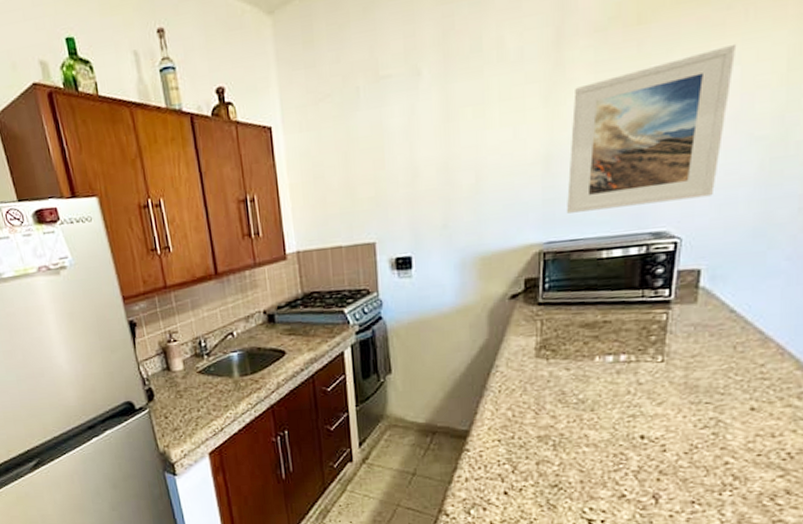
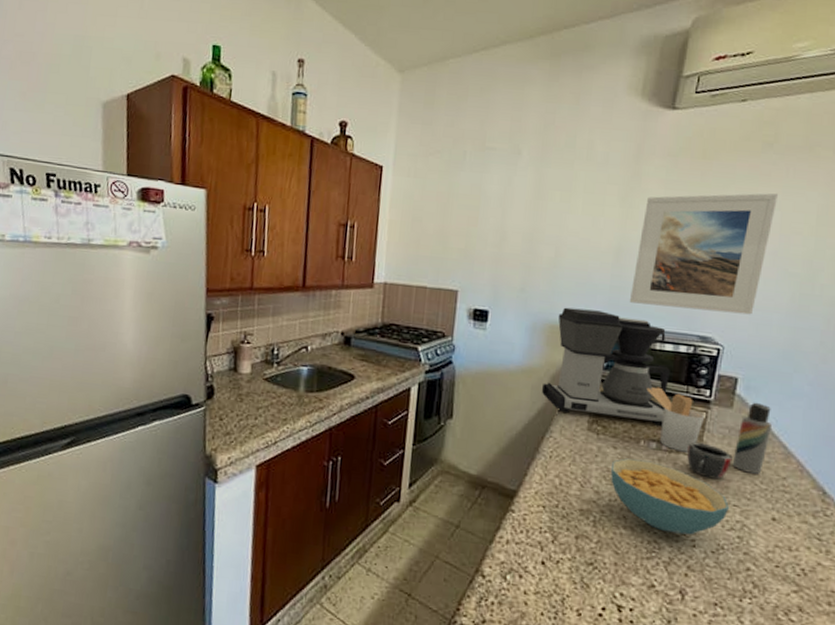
coffee maker: none [480,228,621,346] -> present [541,307,670,426]
cereal bowl: none [566,375,700,442] -> present [611,458,729,535]
utensil holder: none [596,297,664,360] -> present [646,386,704,452]
mug: none [649,346,701,381] -> present [687,441,733,479]
lotion bottle: none [701,291,746,368] -> present [732,402,773,474]

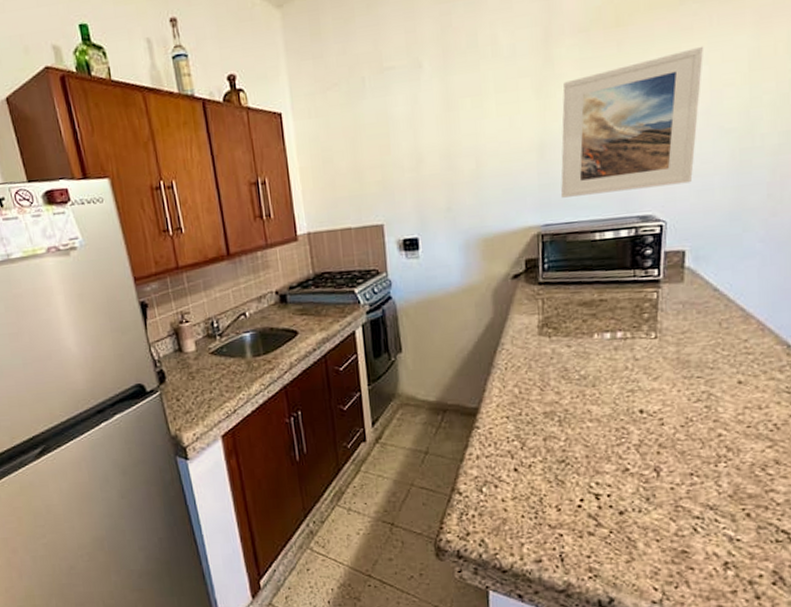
coffee maker: present [541,307,670,426] -> none [485,212,614,324]
cereal bowl: present [611,458,729,535] -> none [568,352,693,417]
utensil holder: present [646,386,704,452] -> none [592,277,655,337]
mug: present [687,441,733,479] -> none [643,323,690,357]
lotion bottle: present [732,402,773,474] -> none [690,270,728,343]

